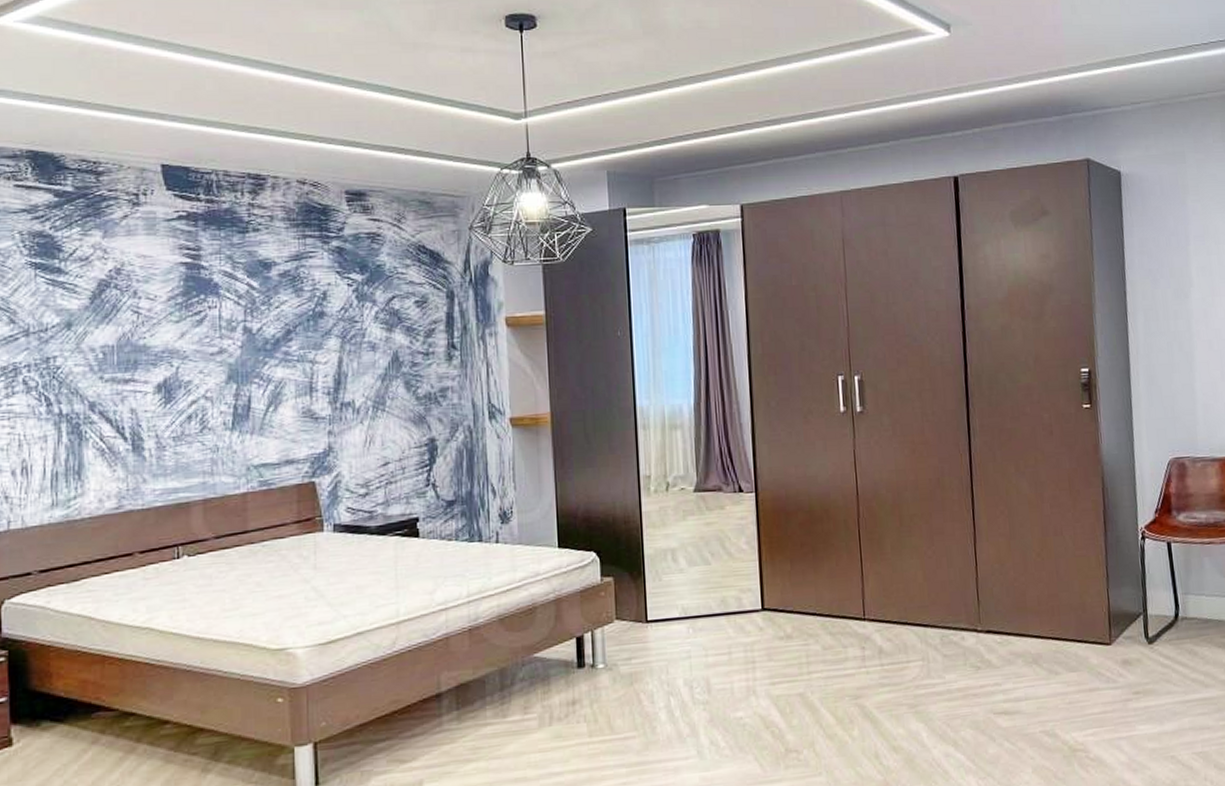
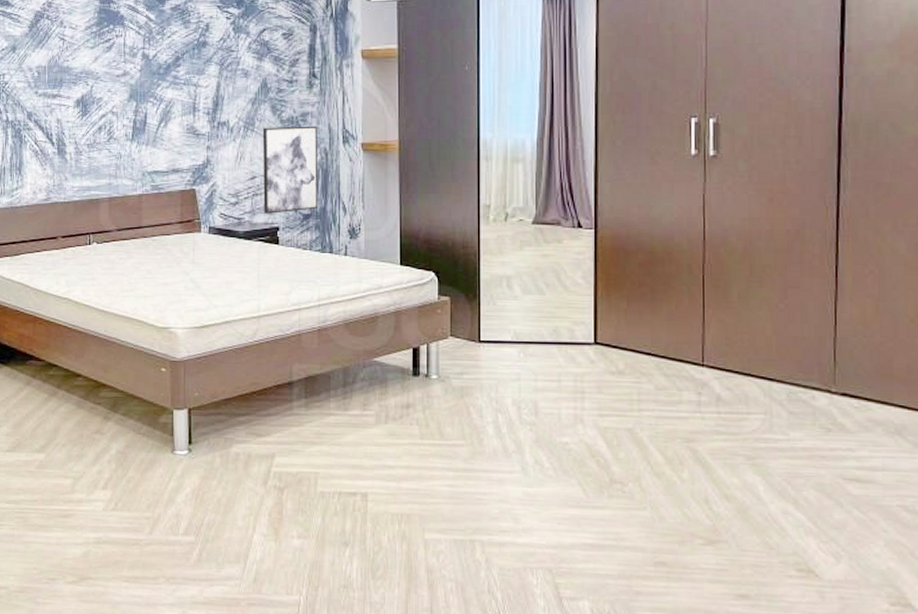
wall art: none [395,401,464,504] -> present [262,125,319,214]

